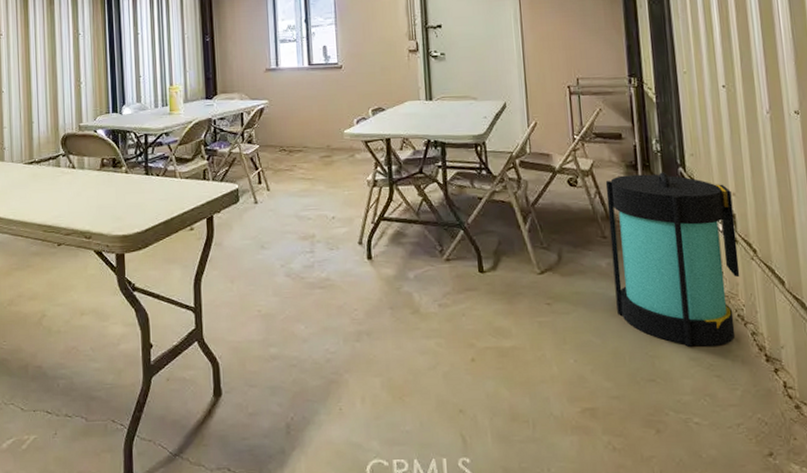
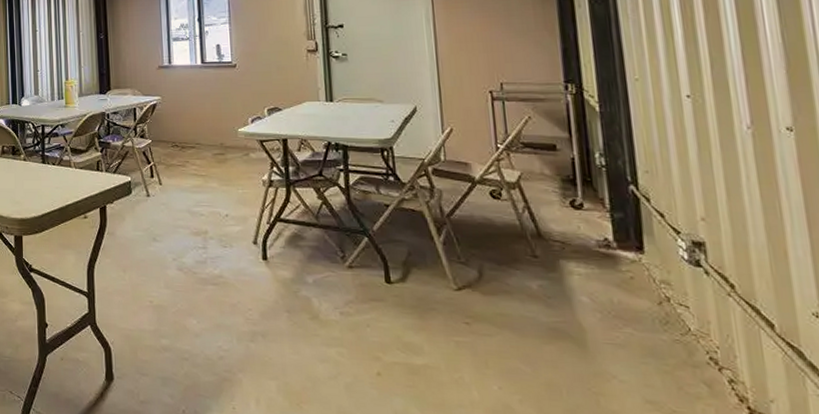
lantern: present [605,172,740,347] -> none [536,189,713,391]

